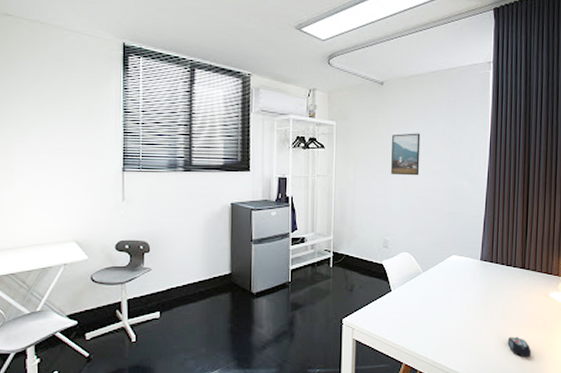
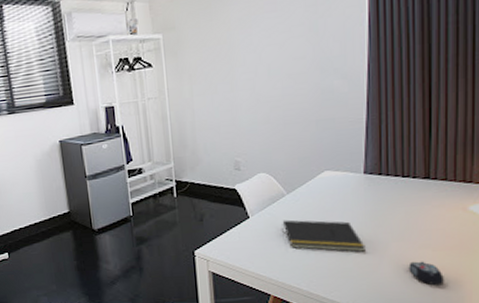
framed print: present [391,133,421,176] -> none [233,29,273,85]
notepad: none [417,295,478,326] -> present [282,220,365,252]

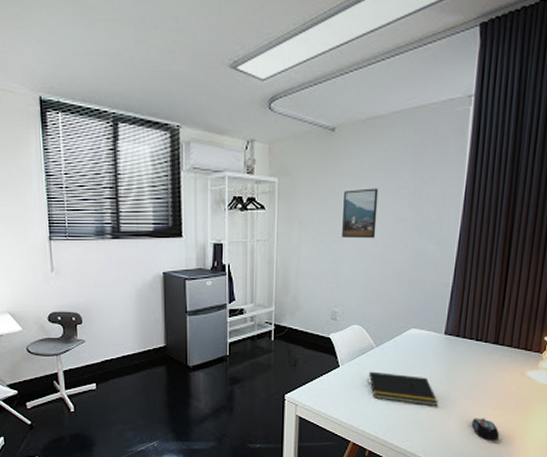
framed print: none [233,29,273,85] -> present [342,188,379,239]

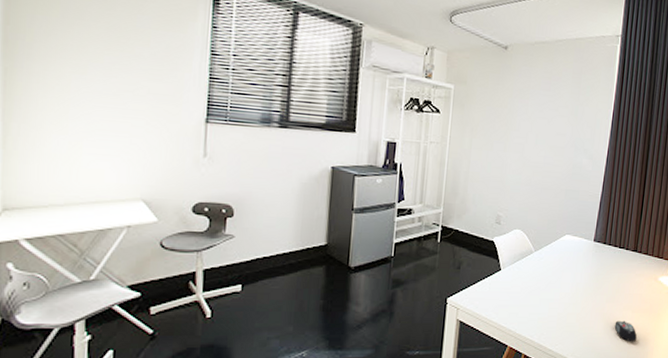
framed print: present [342,188,379,239] -> none [509,103,543,150]
notepad: present [368,371,438,406] -> none [526,275,587,309]

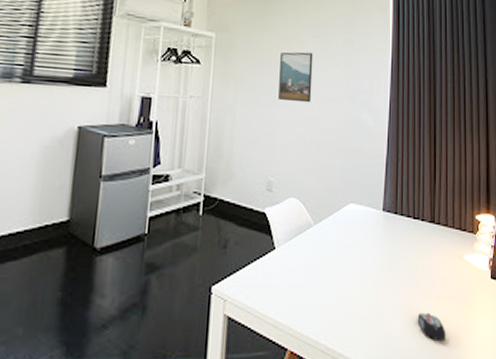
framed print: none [509,103,543,150] -> present [278,52,313,103]

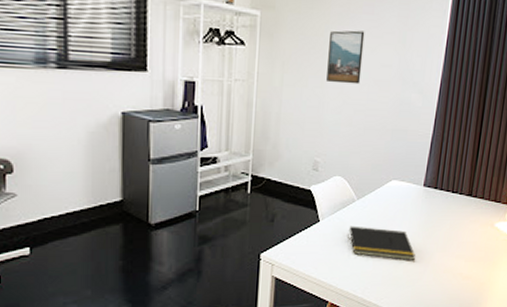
notepad: none [306,255,381,298] -> present [348,226,416,260]
computer mouse: present [417,312,446,342] -> none [445,270,470,293]

